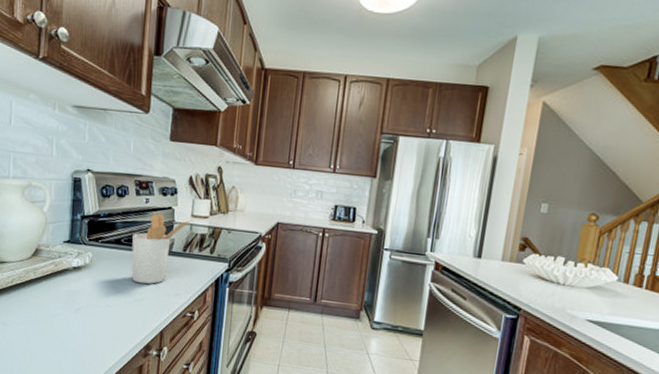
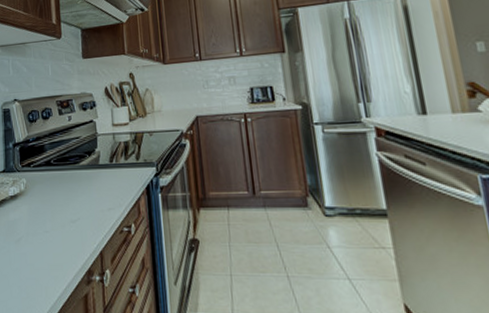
utensil holder: present [131,213,191,284] -> none [61,128,113,203]

